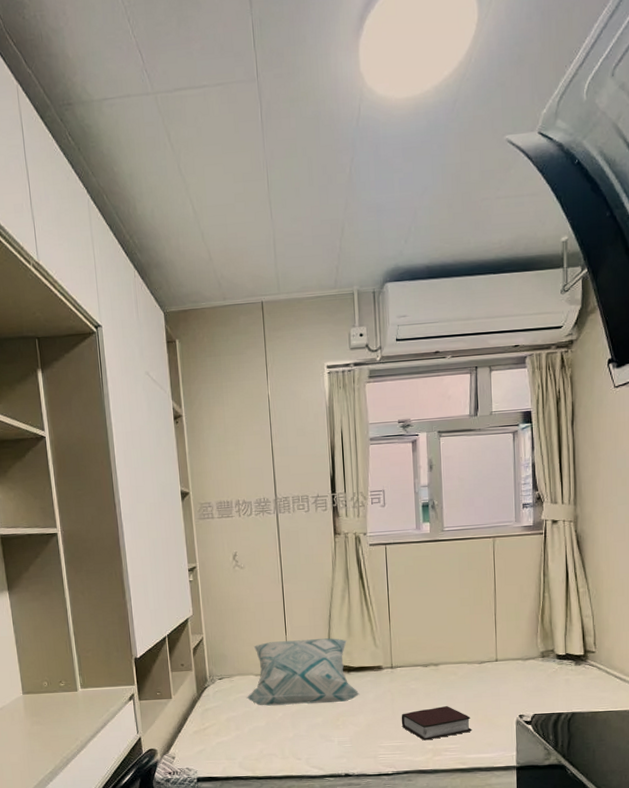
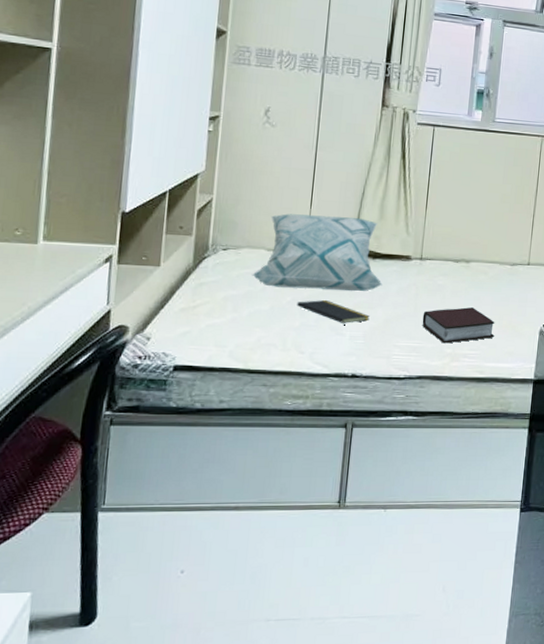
notepad: none [288,713,353,733] -> present [297,300,370,326]

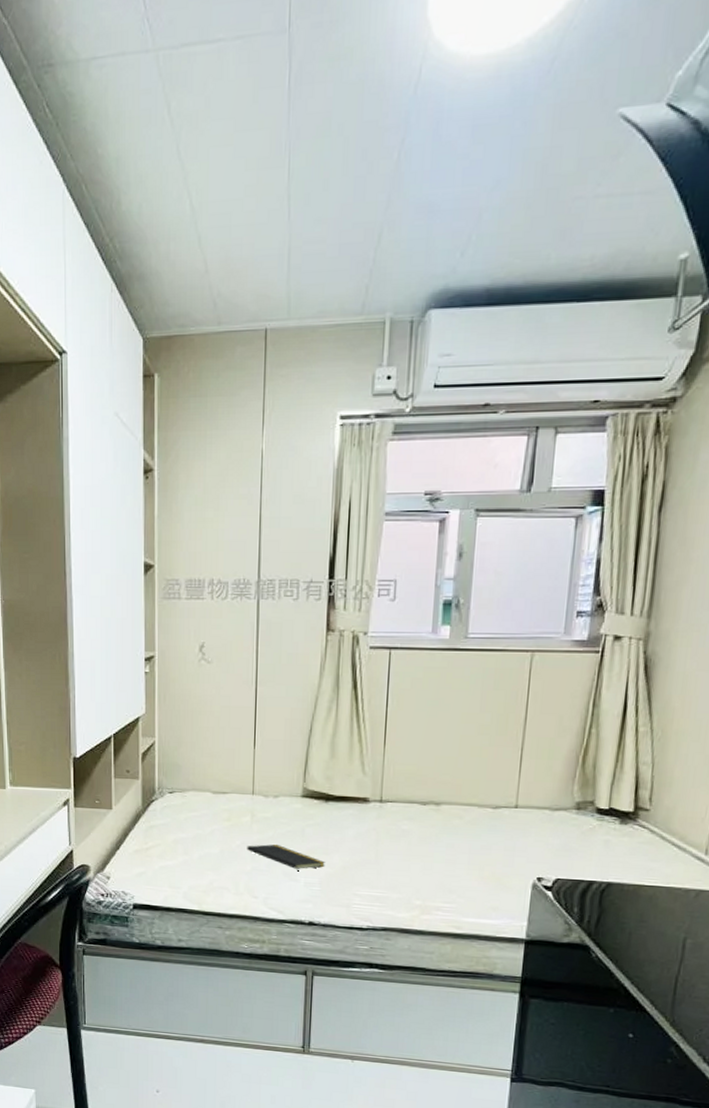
decorative pillow: present [252,213,382,292] -> none [199,755,338,836]
bible: present [422,307,495,344] -> none [385,855,474,895]

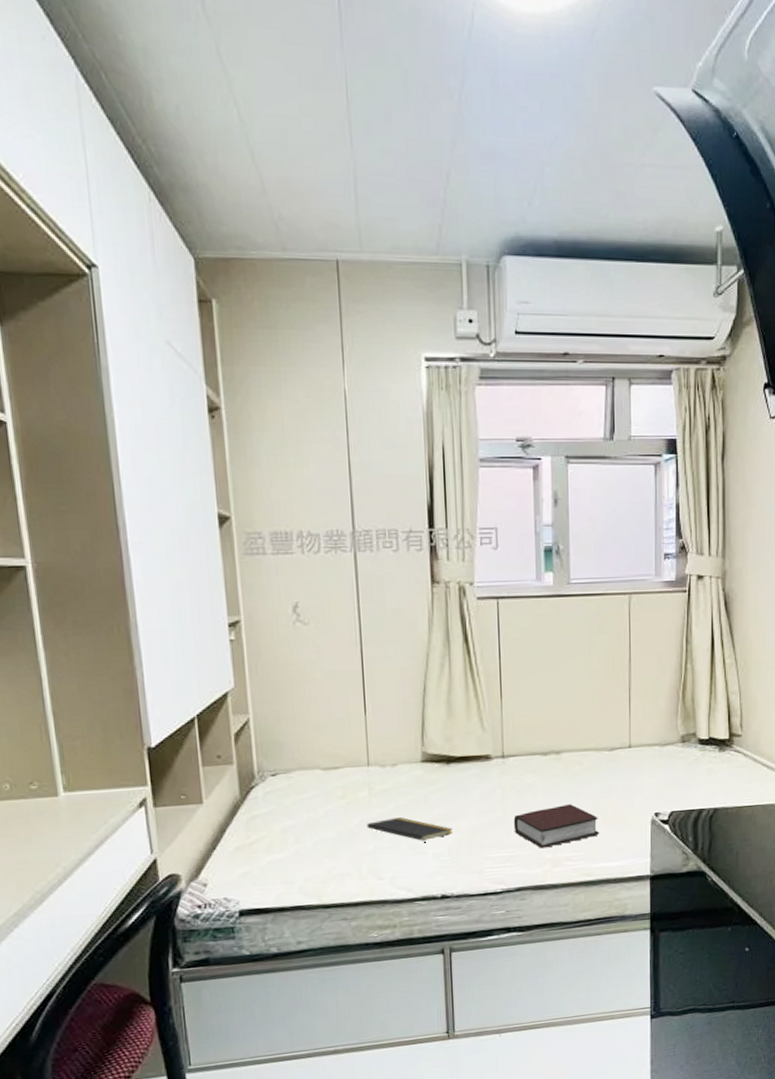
bible: none [385,855,474,895] -> present [513,804,600,849]

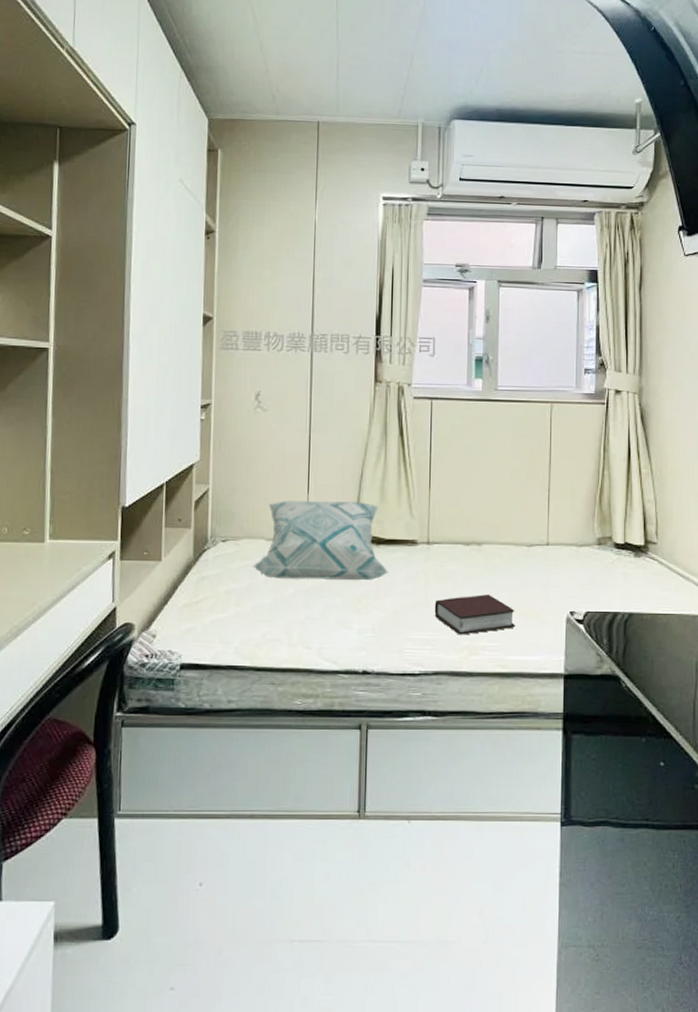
decorative pillow: none [310,719,462,811] -> present [253,501,389,581]
notepad: present [367,817,453,843] -> none [300,591,377,618]

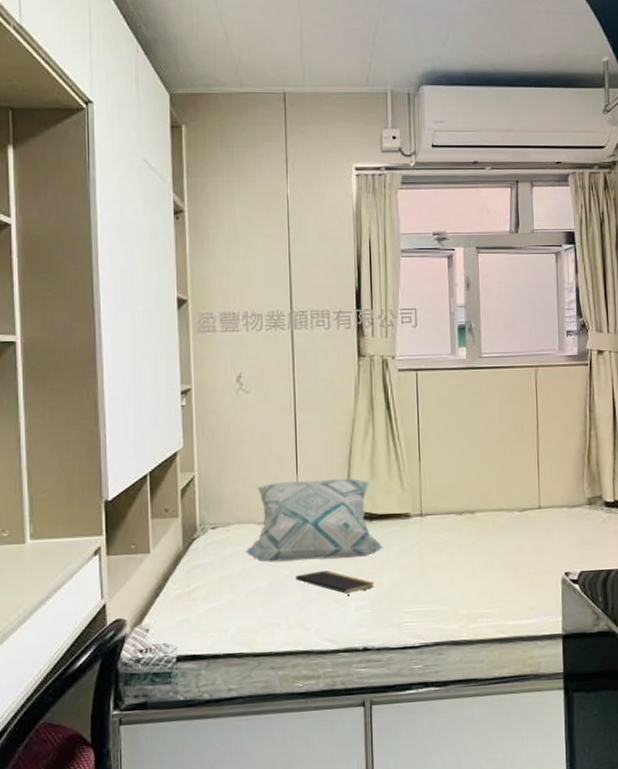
notepad: none [300,591,377,618] -> present [295,571,374,596]
bible: present [434,594,516,635] -> none [431,562,513,605]

